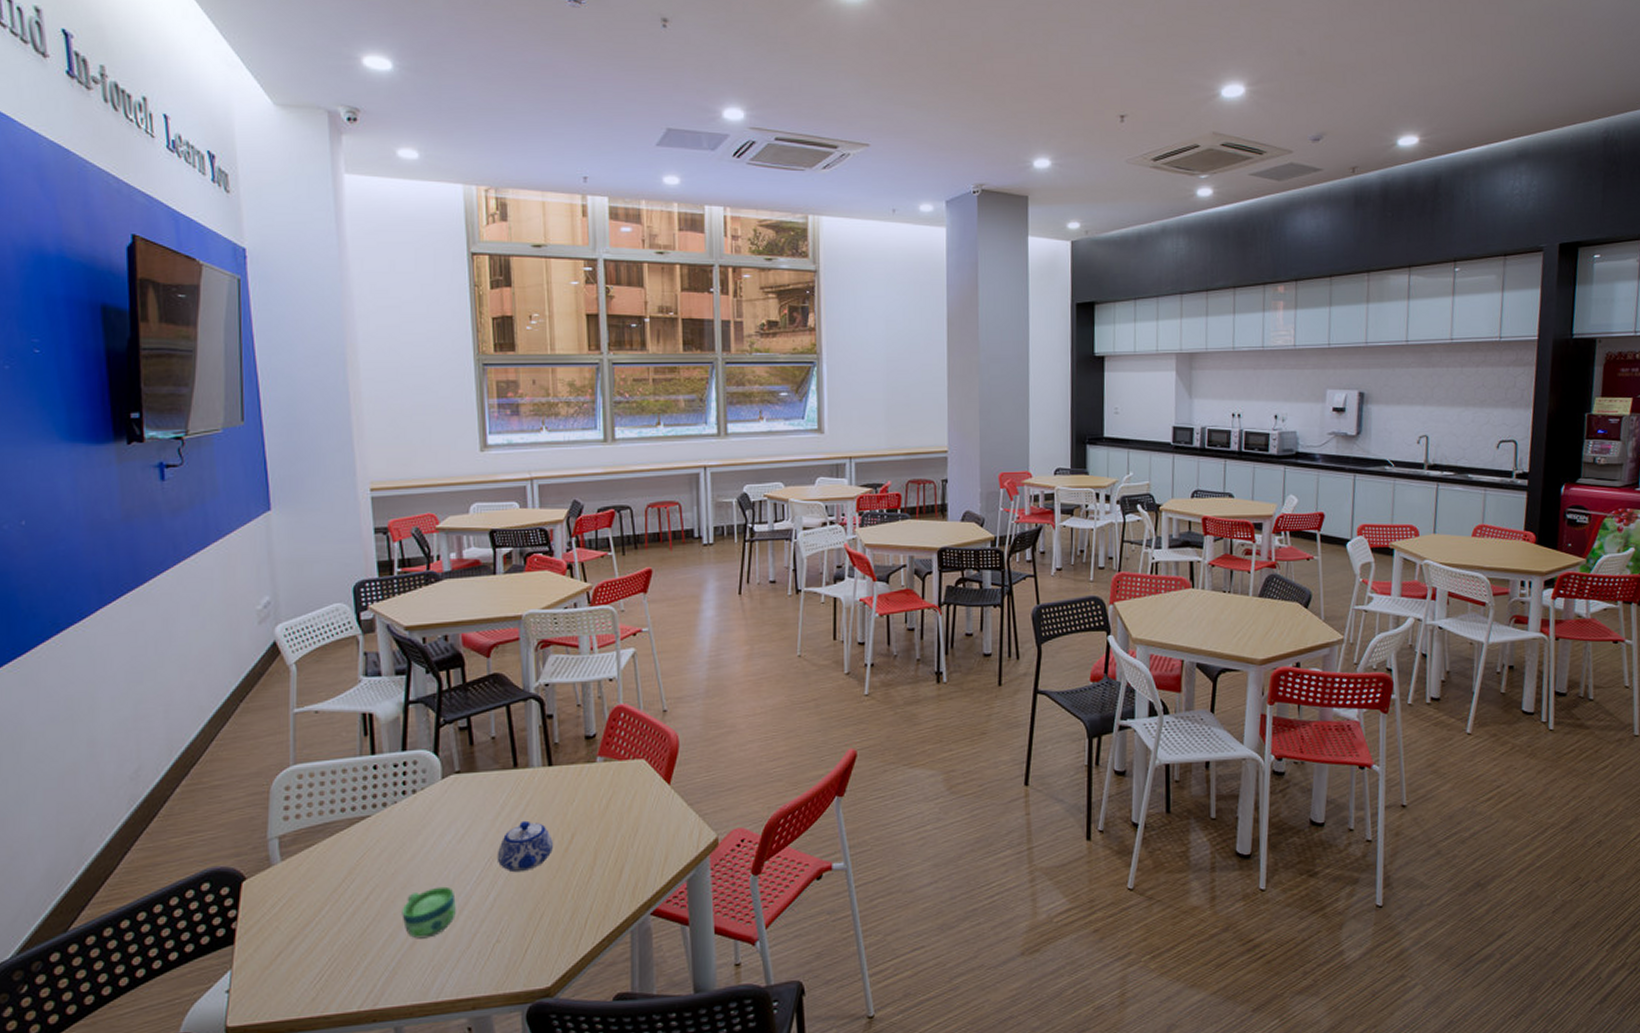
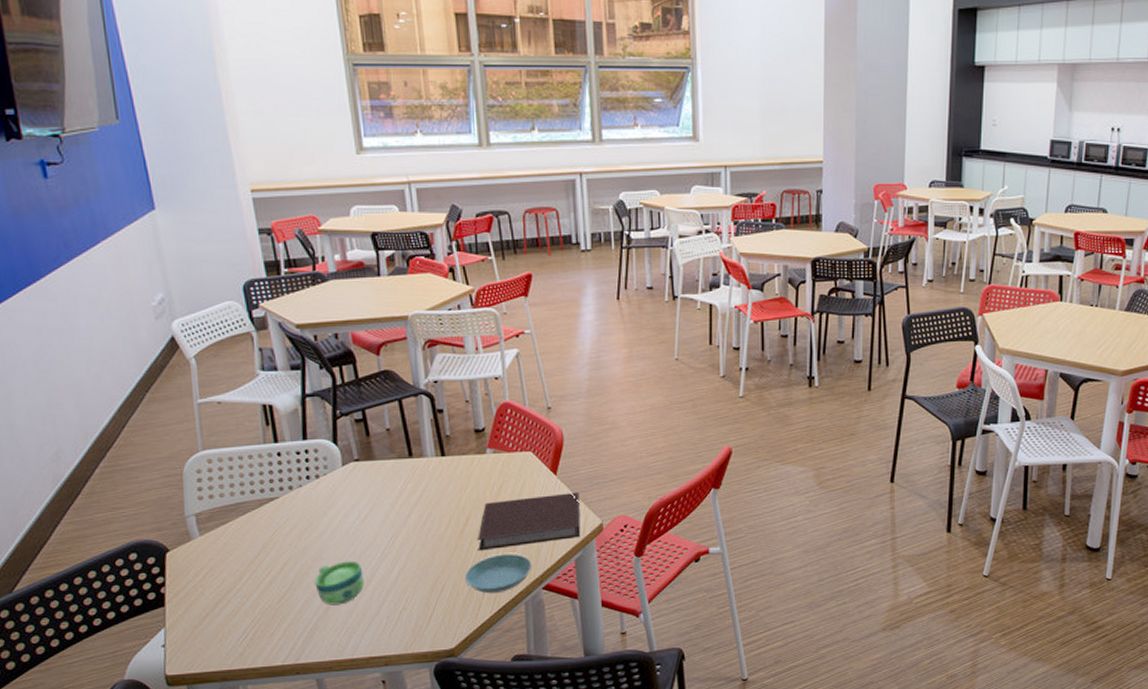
teapot: present [497,820,553,873] -> none [398,504,450,550]
saucer: none [567,874,640,922] -> present [465,554,532,594]
notebook: none [583,802,694,872] -> present [478,491,581,551]

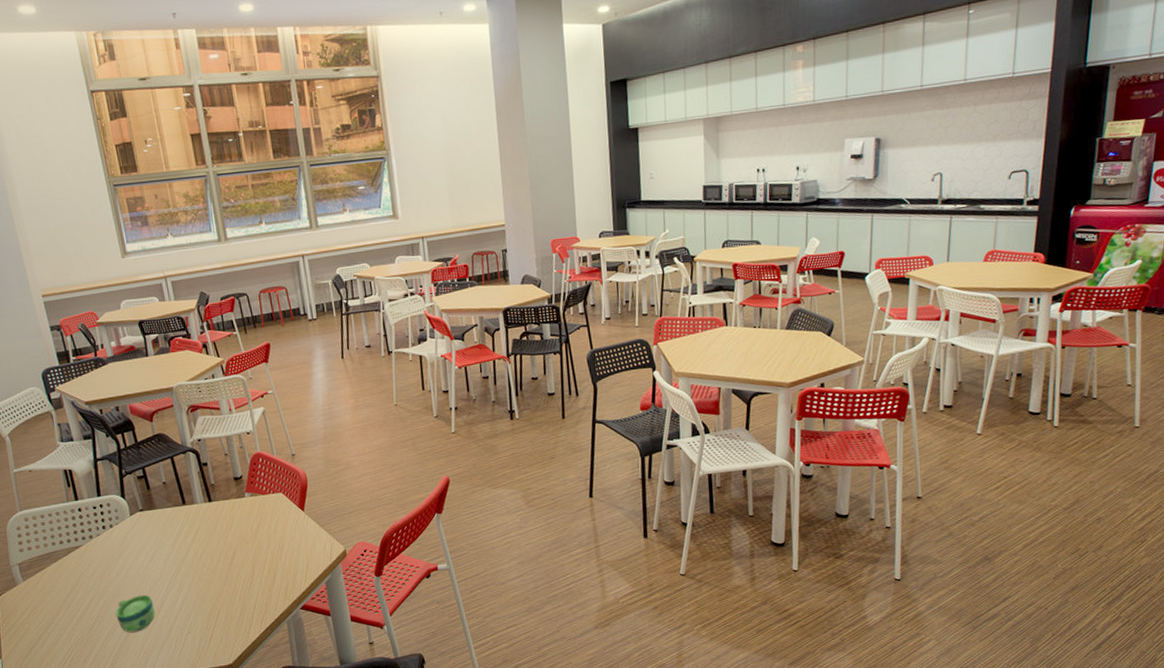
saucer: present [465,554,532,594] -> none [236,580,290,616]
notebook: present [478,491,581,551] -> none [244,524,329,580]

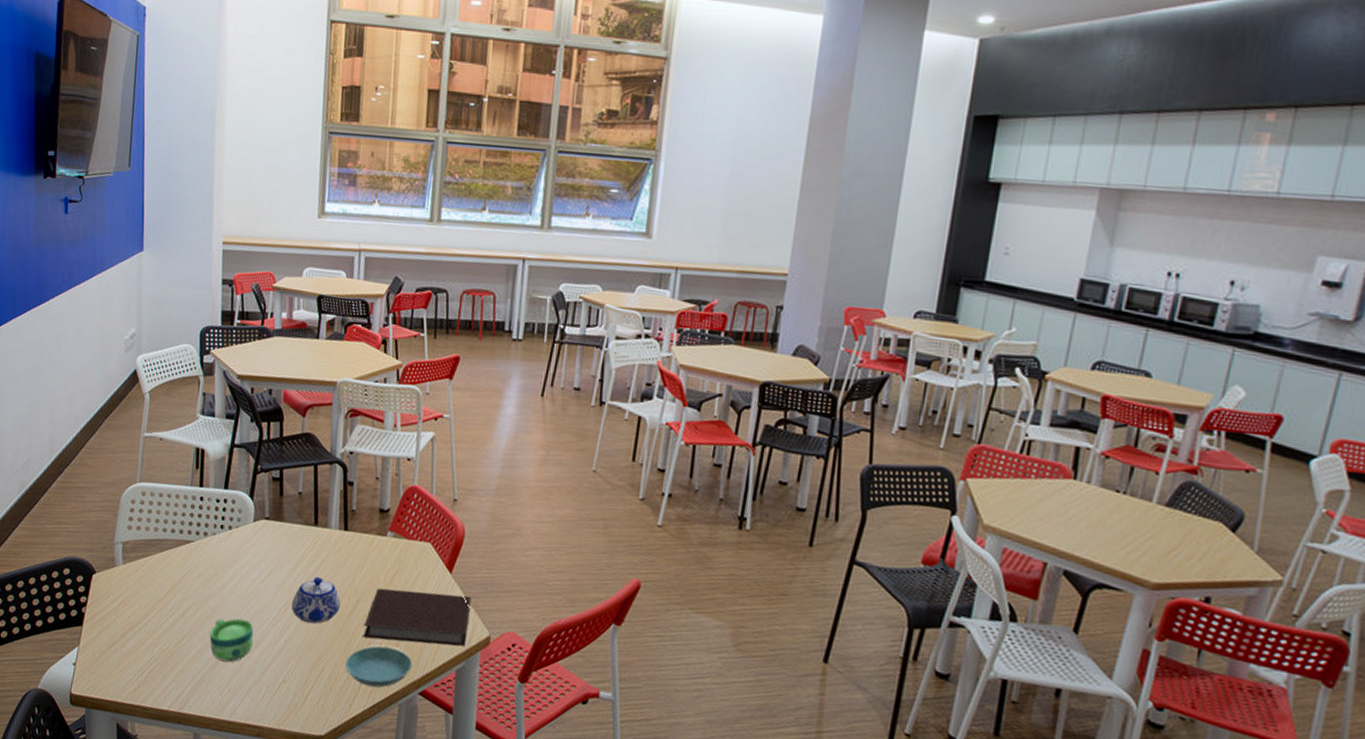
teapot: none [179,543,221,583] -> present [291,576,341,624]
saucer: none [236,580,290,616] -> present [345,645,412,688]
notebook: none [244,524,329,580] -> present [363,588,472,647]

